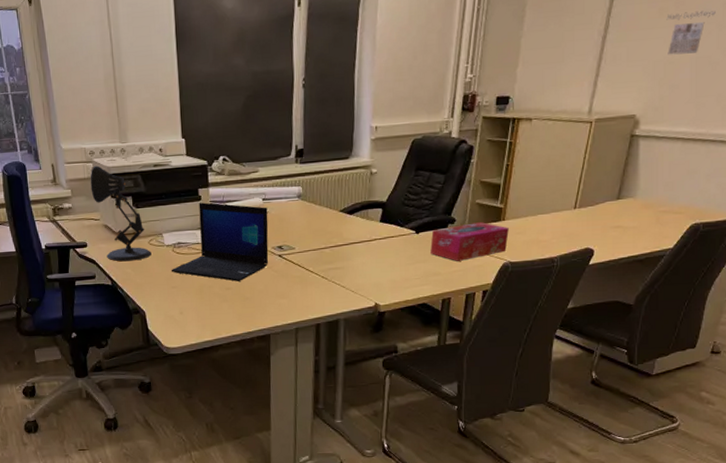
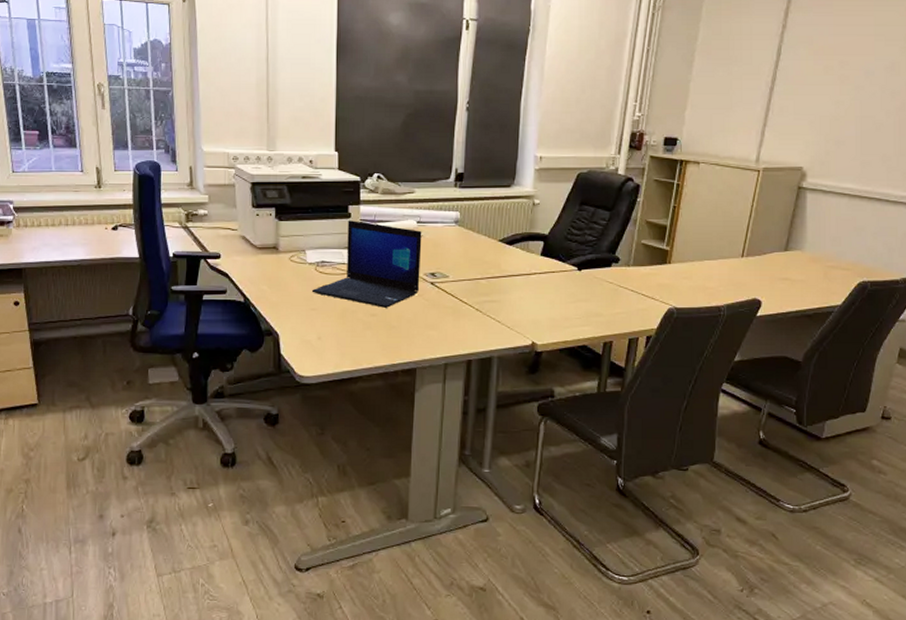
desk lamp: present [90,165,152,262] -> none [230,172,292,277]
tissue box: present [430,222,509,261] -> none [593,264,675,303]
calendar: present [666,10,716,55] -> none [831,72,879,112]

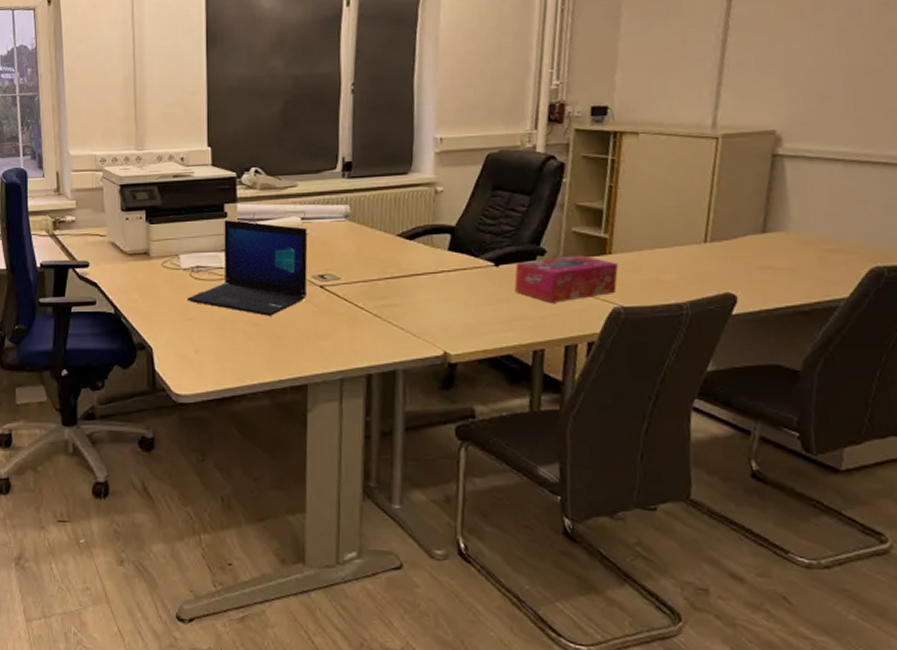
tissue box: none [593,264,675,303] -> present [514,255,618,303]

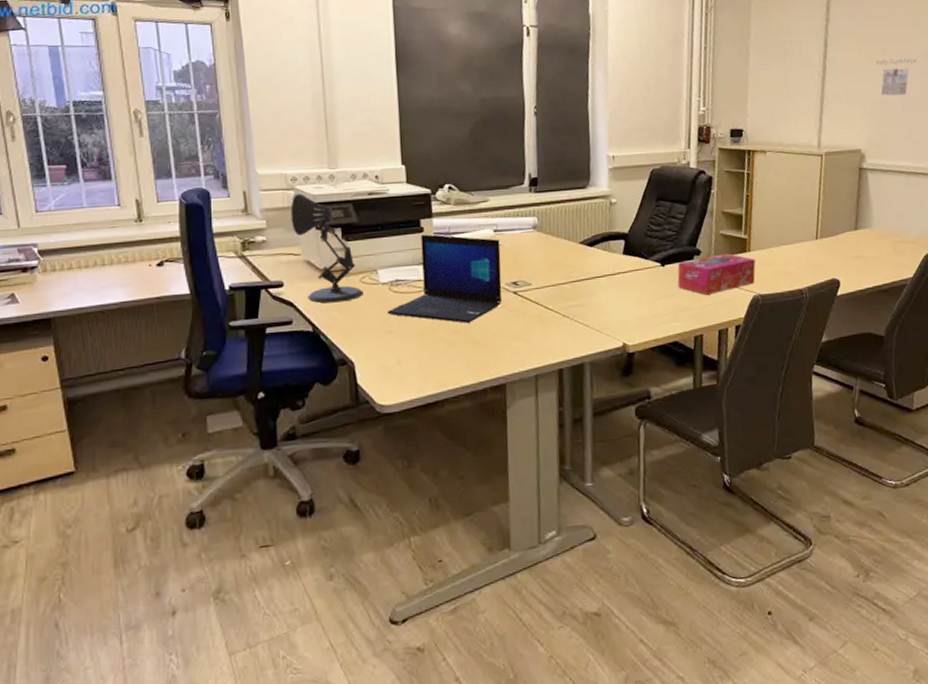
desk lamp: none [98,175,164,286] -> present [290,193,363,303]
calendar: none [803,11,868,62] -> present [875,58,917,96]

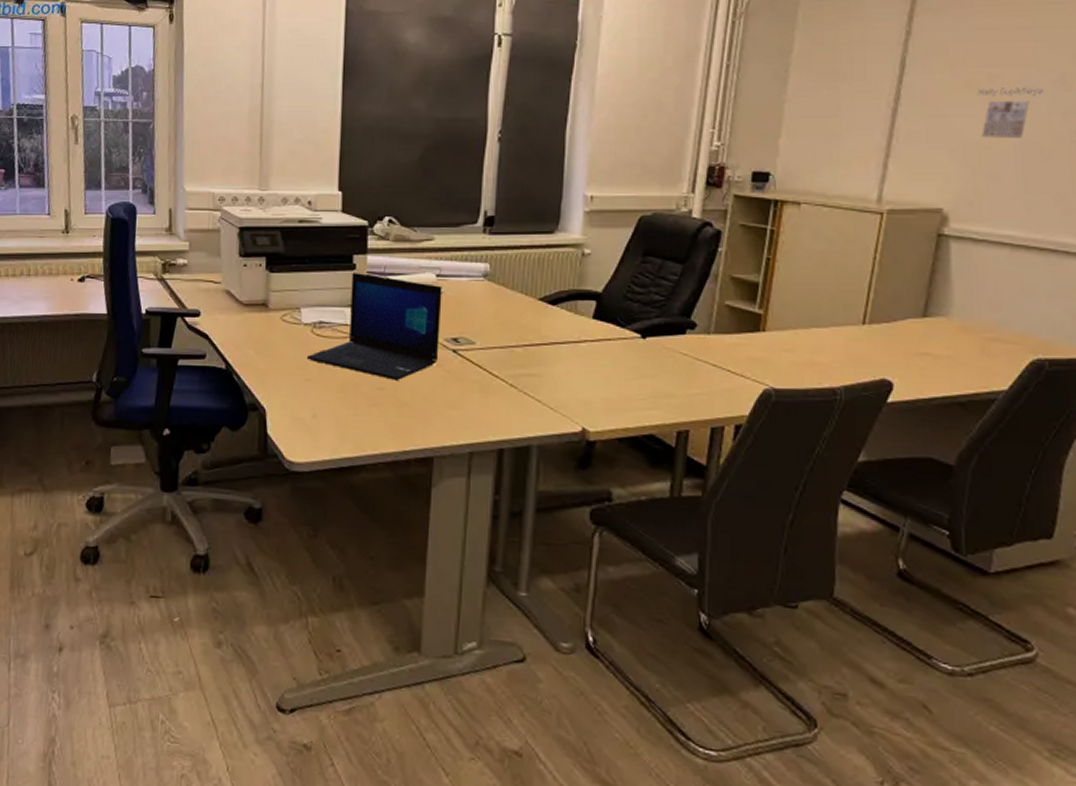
desk lamp: present [290,193,363,303] -> none [214,215,283,340]
tissue box: present [677,253,756,295] -> none [661,331,771,381]

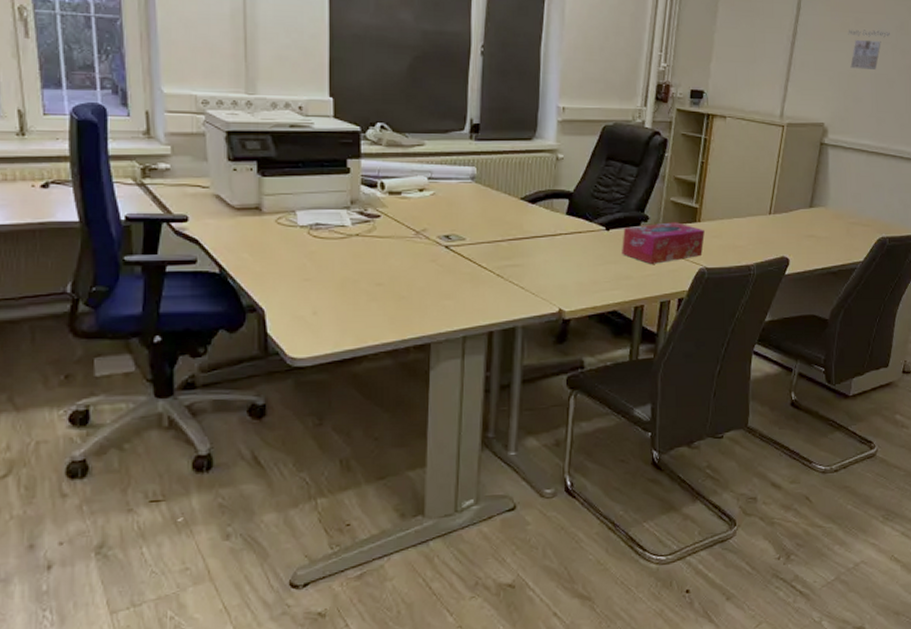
laptop: present [306,273,442,380] -> none [304,176,434,276]
tissue box: none [661,331,771,381] -> present [622,222,705,264]

